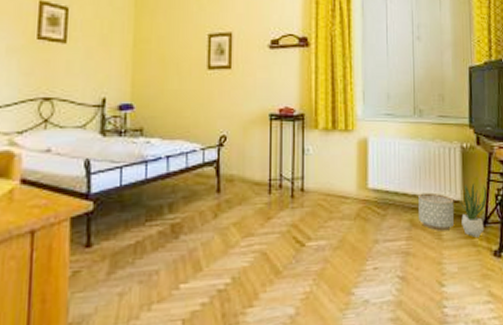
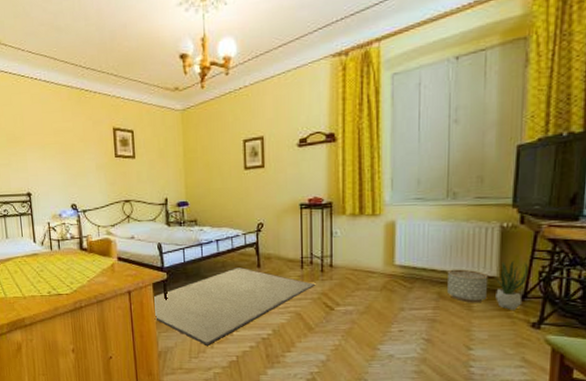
rug: none [67,193,285,308] -> present [154,267,316,345]

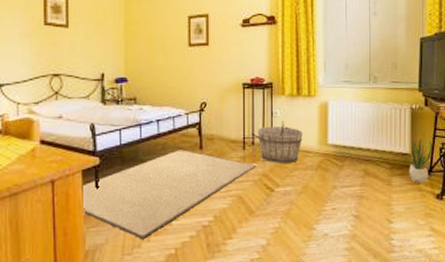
wooden bucket: none [315,240,366,283] -> present [257,120,303,163]
planter: present [448,269,489,303] -> none [372,147,403,179]

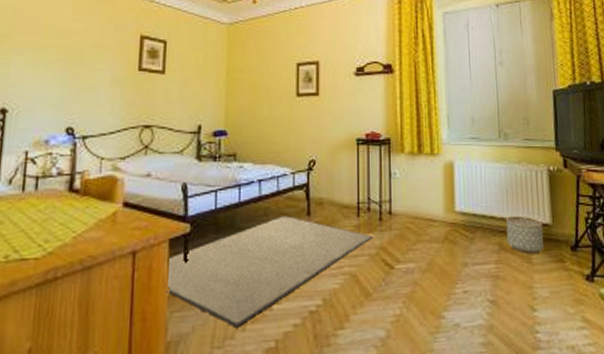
wooden bucket: present [257,120,303,163] -> none [373,182,426,234]
planter: none [372,147,403,179] -> present [506,215,544,255]
potted plant: present [408,139,433,184] -> none [549,206,577,261]

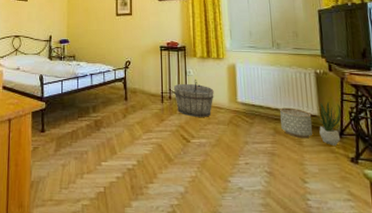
rug: present [166,216,374,328] -> none [30,100,174,176]
wooden bucket: none [373,182,426,234] -> present [173,78,214,117]
potted plant: none [549,206,577,261] -> present [316,102,342,146]

